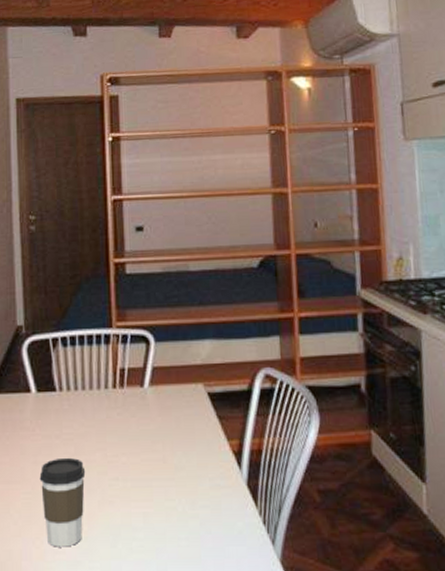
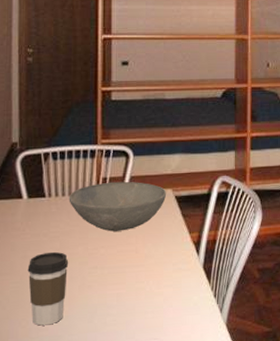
bowl: none [82,373,197,435] -> present [69,181,167,232]

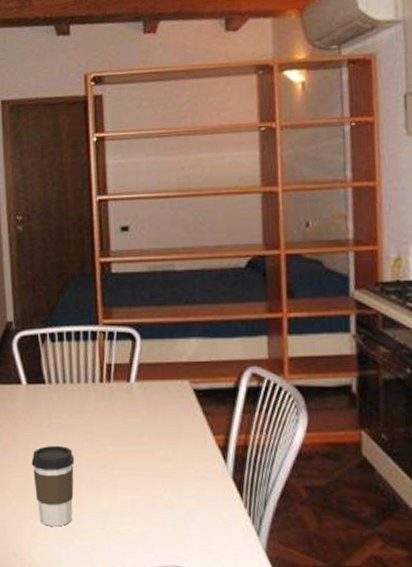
bowl: present [69,181,167,232] -> none [70,369,183,427]

